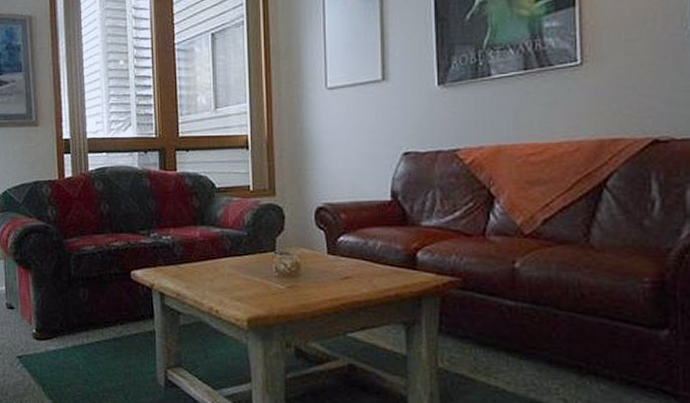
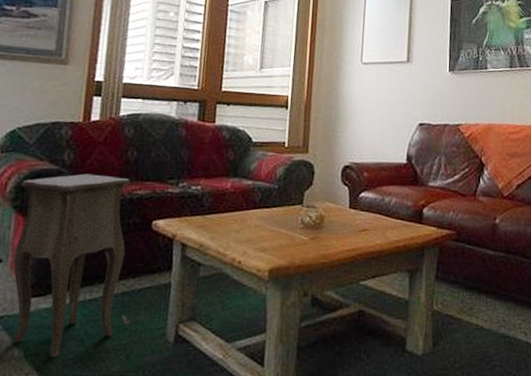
side table: none [17,228,124,394] -> present [13,173,131,358]

